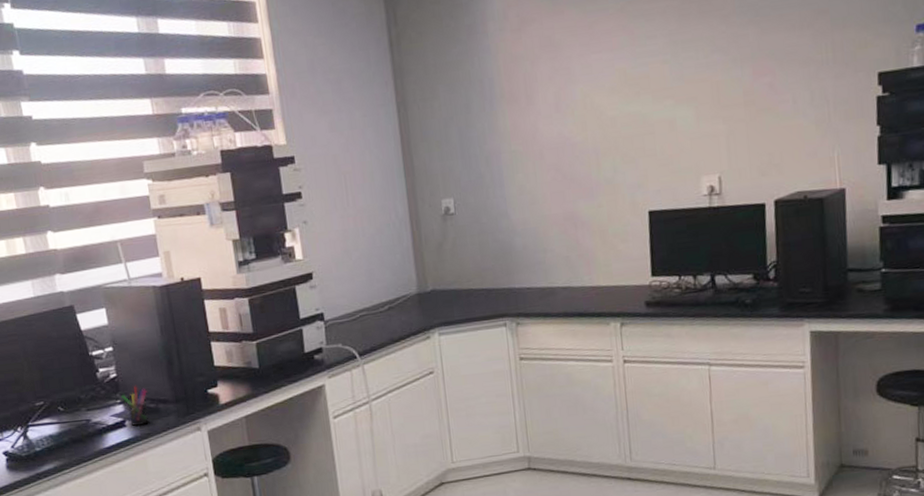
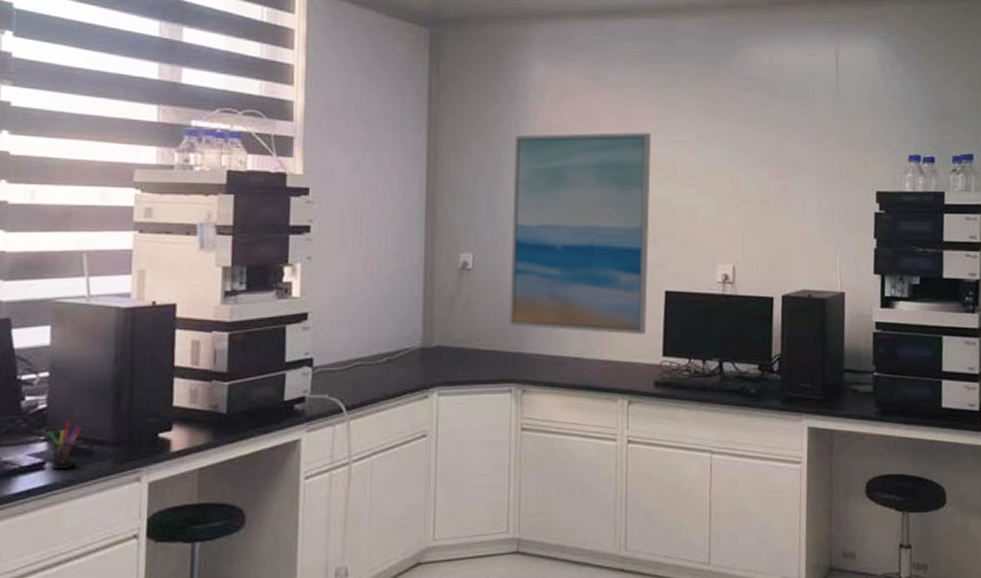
wall art: none [480,47,633,264] -> present [508,132,652,335]

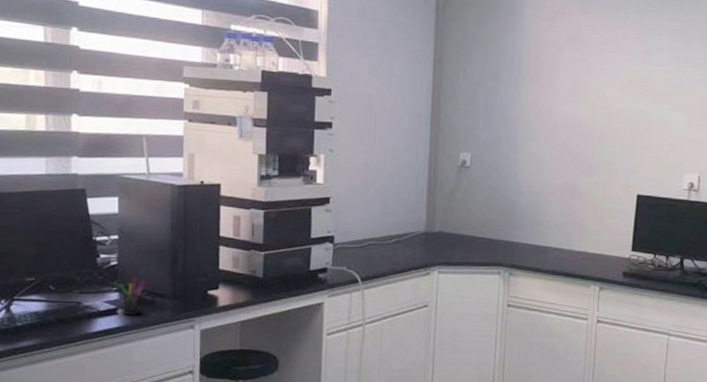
wall art: present [508,132,652,335] -> none [499,49,633,232]

